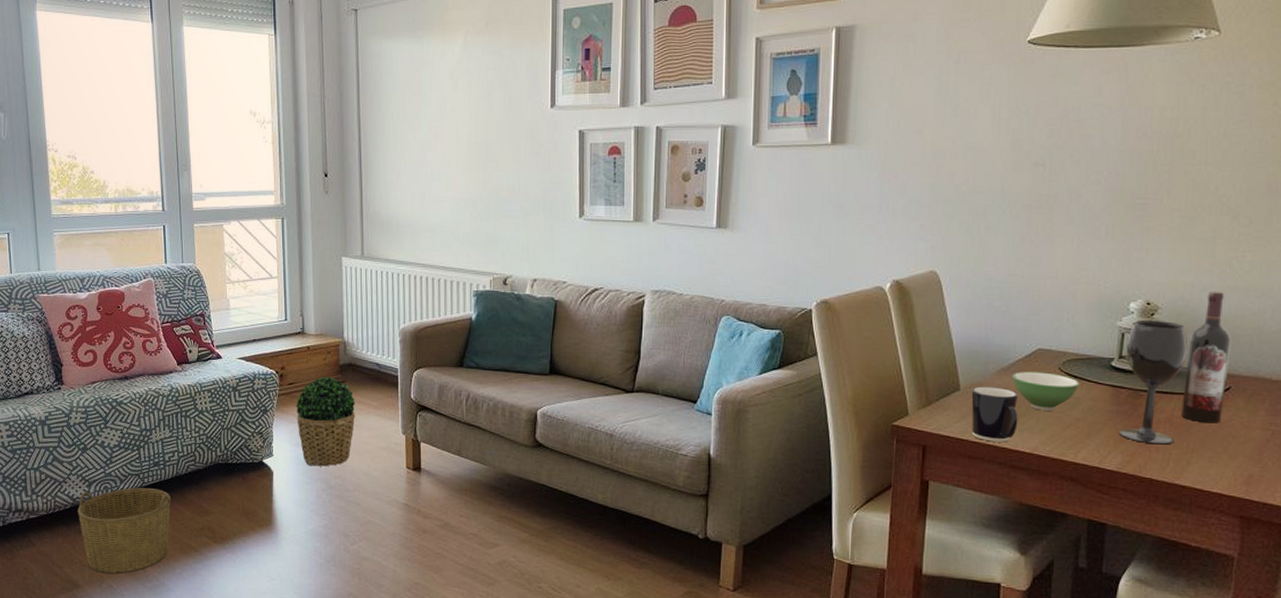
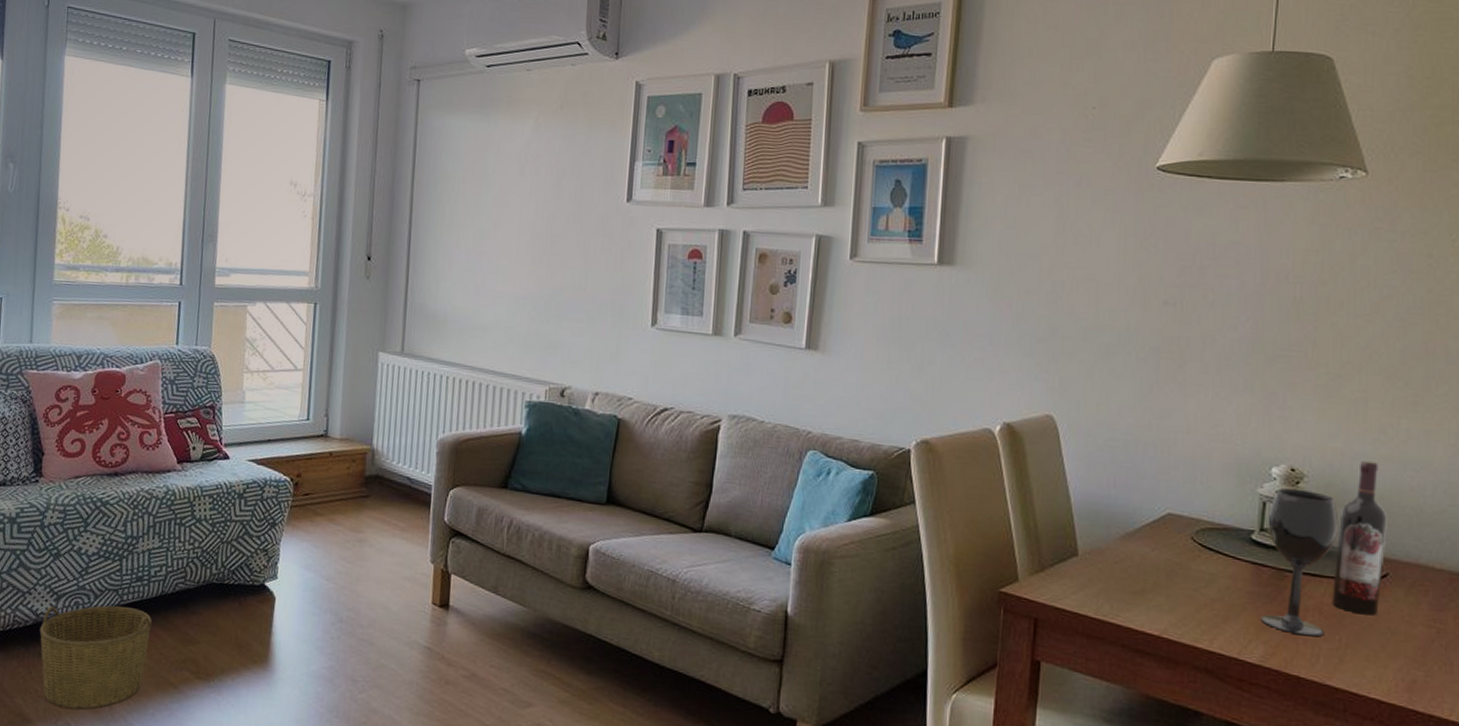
potted plant: present [296,376,355,467] -> none [309,488,379,596]
mug: present [971,386,1018,442] -> none [1090,552,1145,621]
bowl: present [1012,372,1080,411] -> none [1138,538,1216,588]

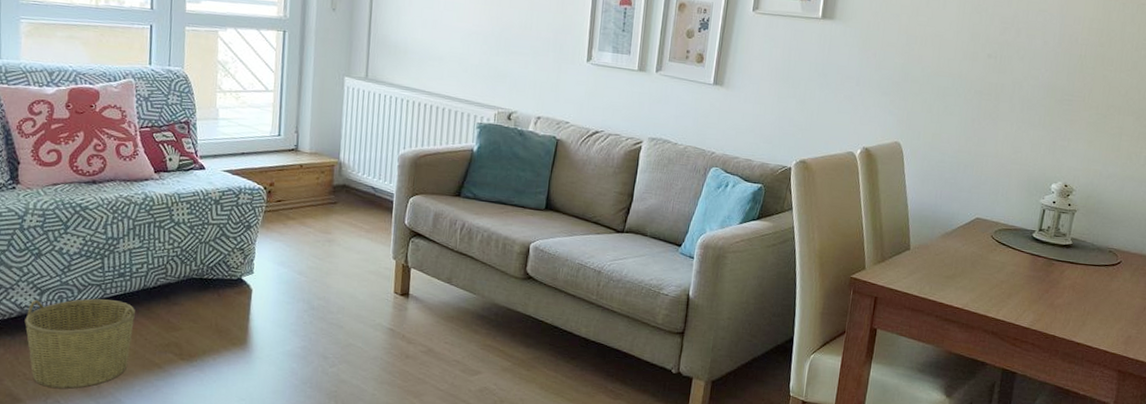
wine glass: present [1260,488,1339,637] -> none [1033,199,1093,307]
wine bottle: present [1332,460,1388,616] -> none [1082,179,1126,291]

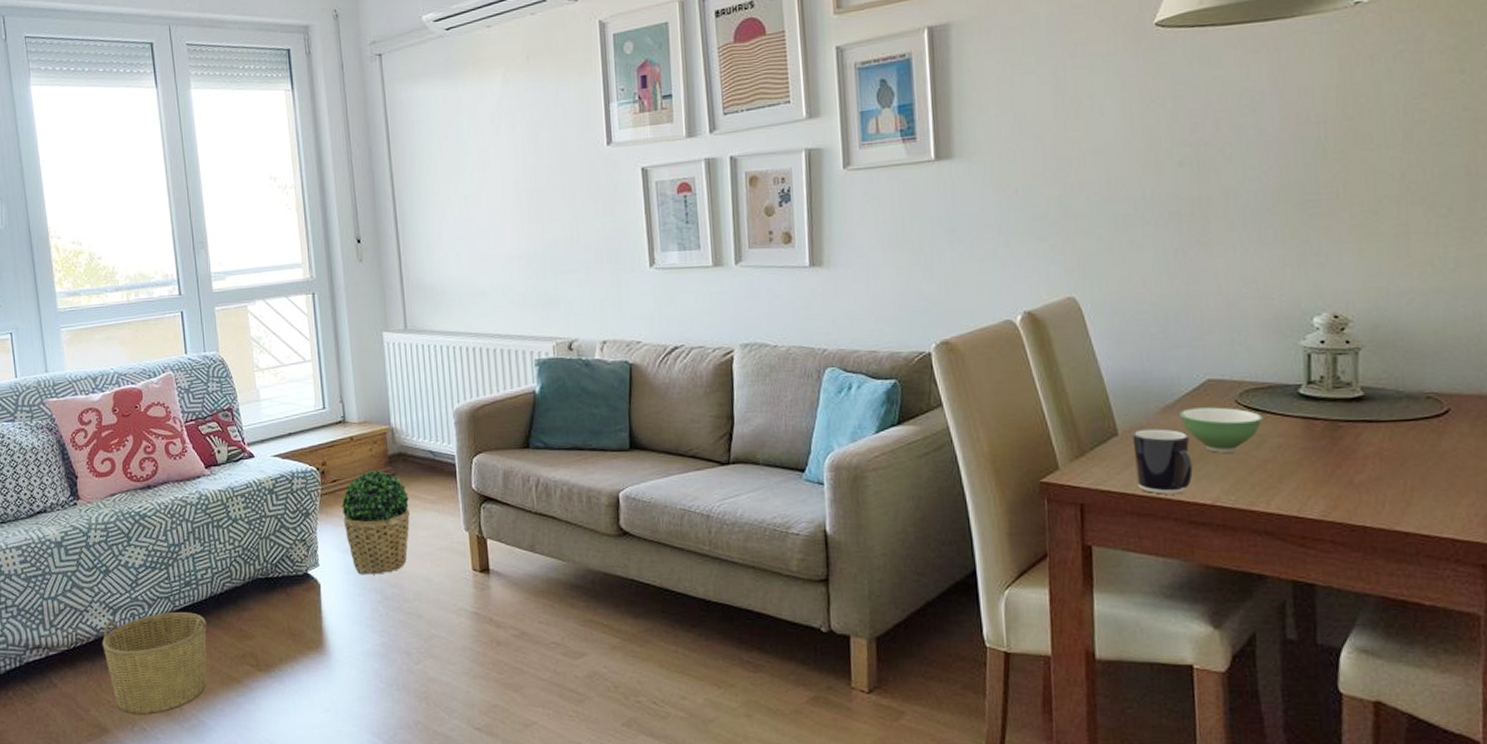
potted plant: none [282,196,347,287] -> present [341,469,410,575]
mug: none [916,247,956,298] -> present [1132,428,1193,495]
bowl: none [953,237,1007,273] -> present [1180,407,1264,453]

